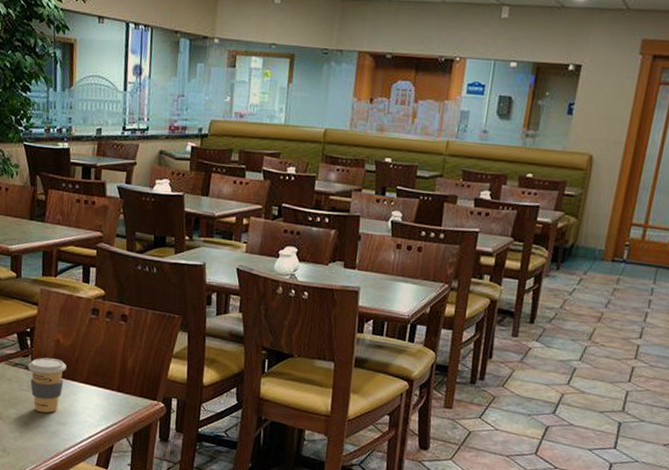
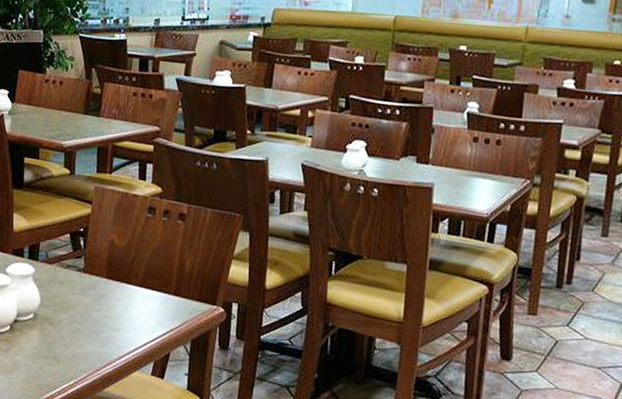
coffee cup: present [28,357,66,413] -> none [80,259,121,318]

